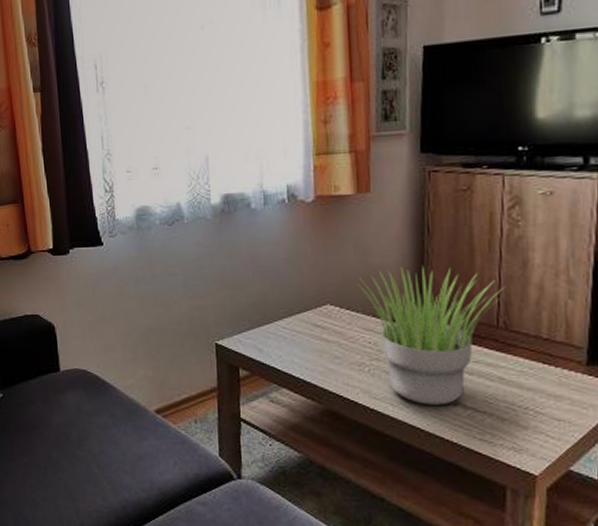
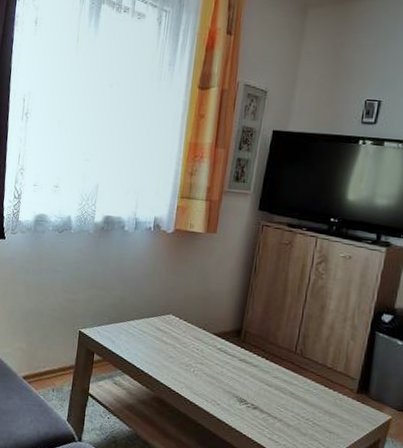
potted plant: present [357,266,505,405] -> none [195,293,305,407]

